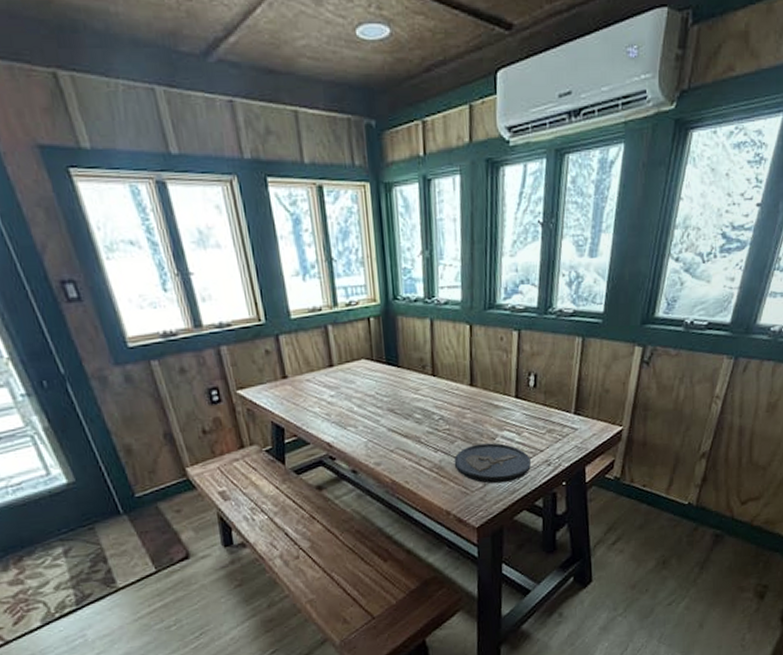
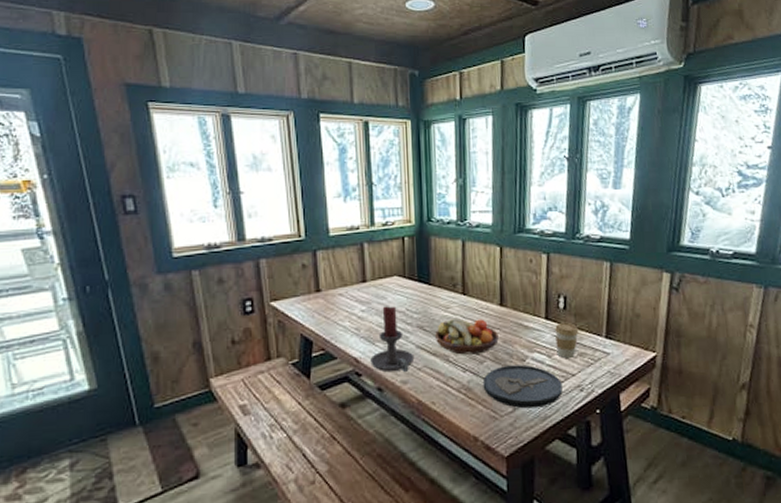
candle holder: none [343,390,387,455] -> present [370,306,415,373]
fruit bowl: none [406,399,469,436] -> present [435,317,499,355]
coffee cup: none [525,399,548,435] -> present [555,322,579,358]

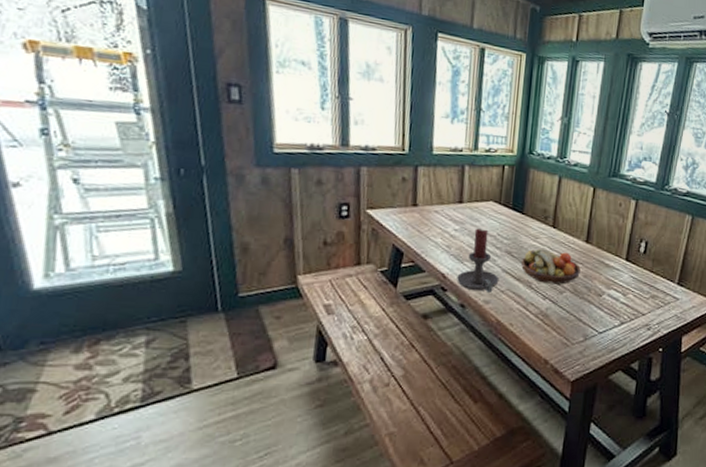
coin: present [482,365,563,409] -> none [559,298,632,341]
coffee cup: present [555,322,579,358] -> none [631,265,654,298]

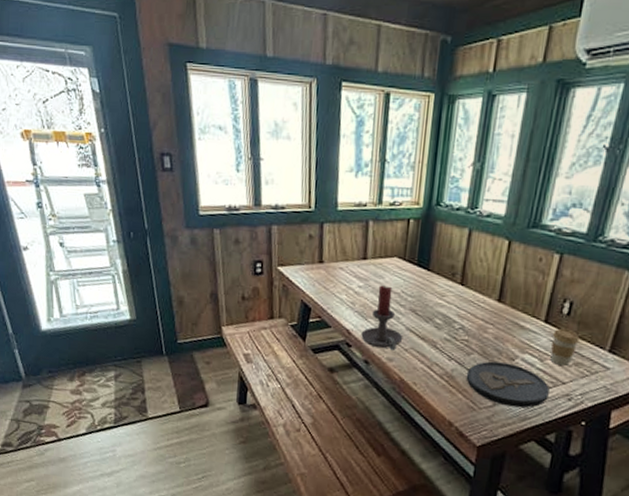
fruit bowl: present [521,248,581,285] -> none [426,306,491,346]
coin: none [559,298,632,341] -> present [466,361,550,408]
coffee cup: none [631,265,654,298] -> present [550,328,580,366]

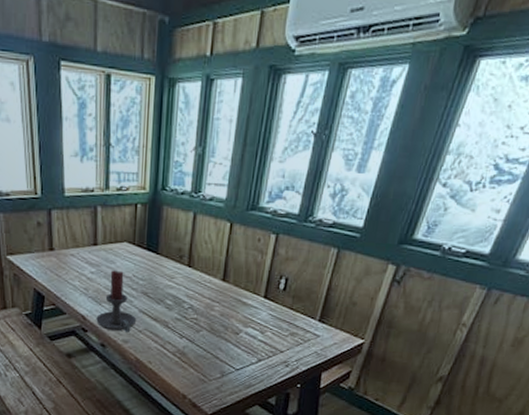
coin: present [466,361,550,408] -> none [196,336,270,377]
coffee cup: present [550,328,580,366] -> none [270,302,294,336]

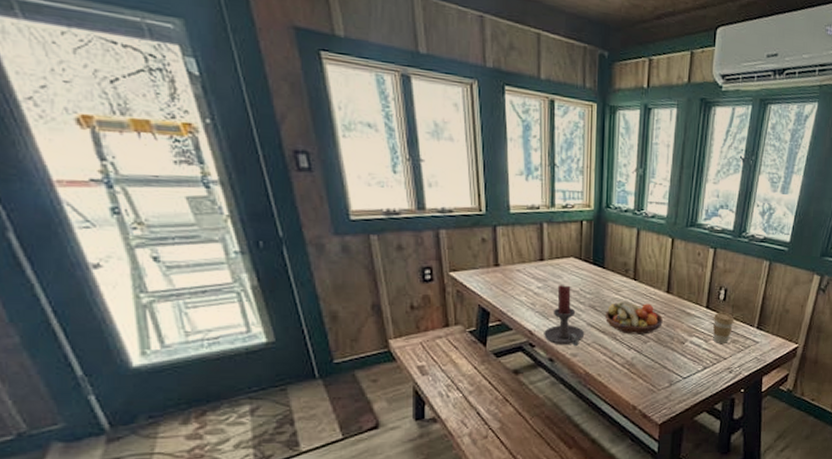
fruit bowl: none [158,287,217,324] -> present [605,300,663,335]
coffee cup: none [270,302,294,336] -> present [713,312,734,343]

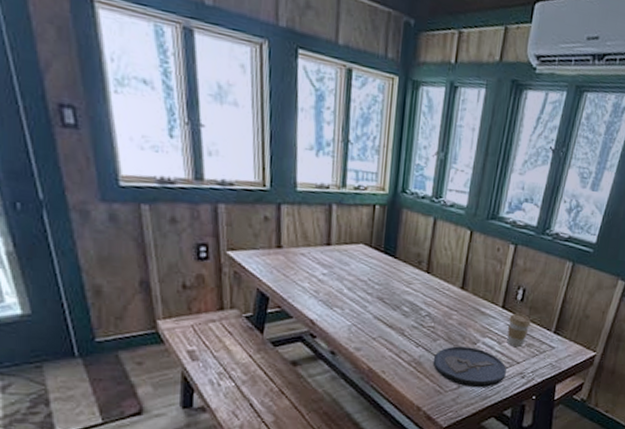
candle holder: present [544,285,585,347] -> none [326,273,371,341]
fruit bowl: present [605,300,663,335] -> none [394,294,455,332]
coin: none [645,347,714,385] -> present [432,346,507,388]

